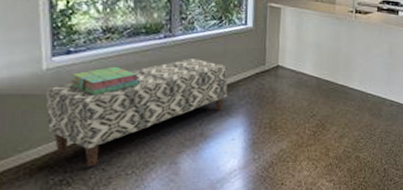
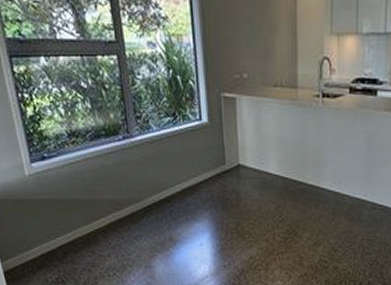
bench: present [45,57,228,167] -> none [32,159,190,268]
stack of books: present [69,66,141,95] -> none [48,170,109,200]

